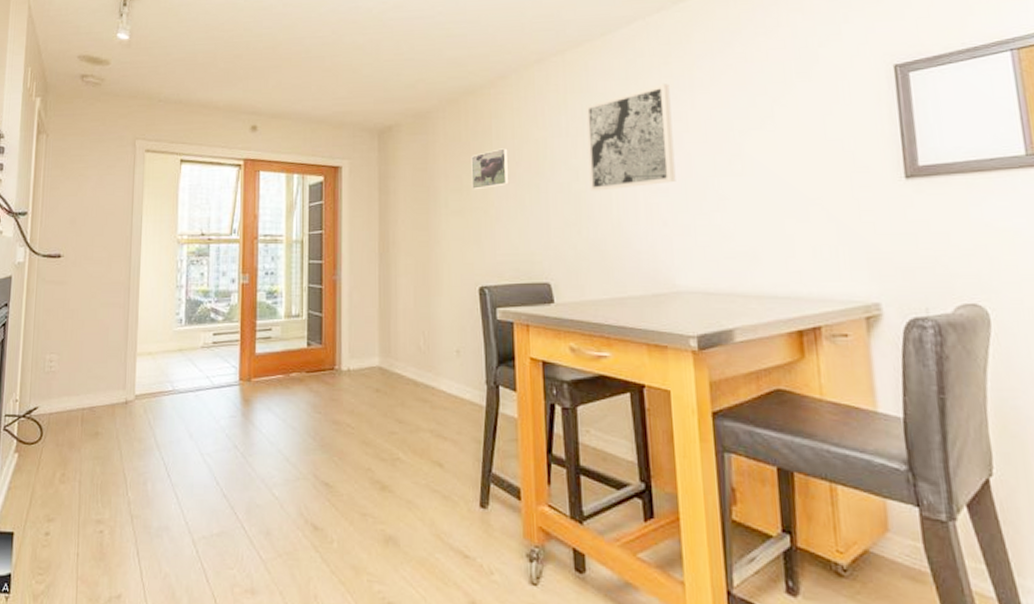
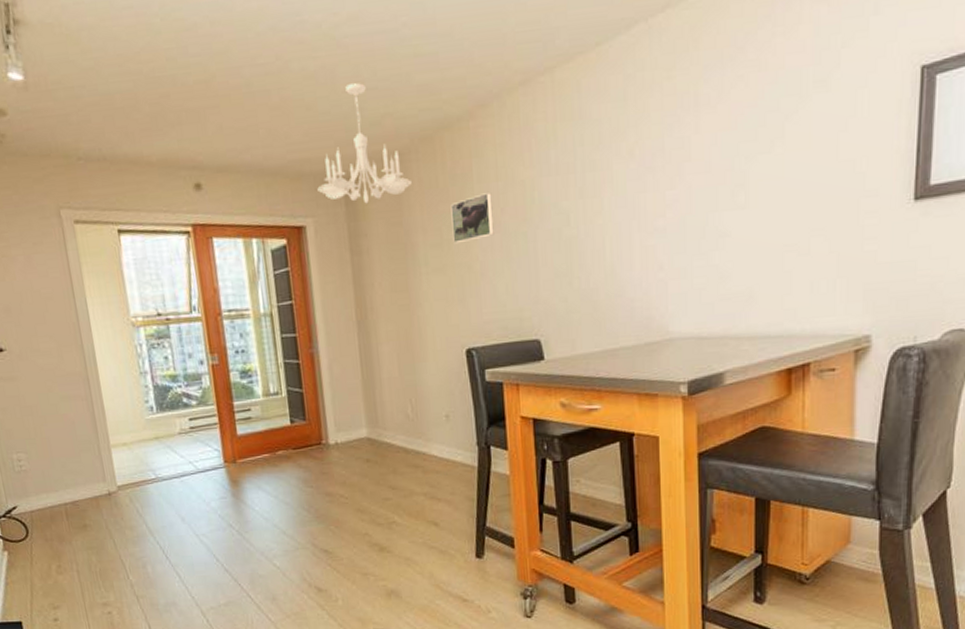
chandelier: none [355,55,439,151] -> present [317,83,413,204]
wall art: present [586,84,676,191] -> none [578,103,674,237]

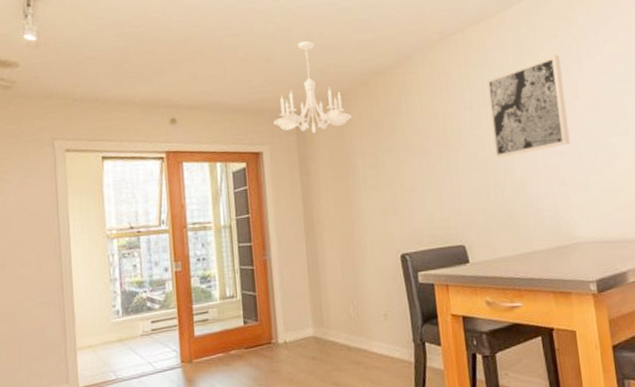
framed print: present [450,192,494,244] -> none [384,124,422,165]
wall art: none [578,103,674,237] -> present [486,55,570,158]

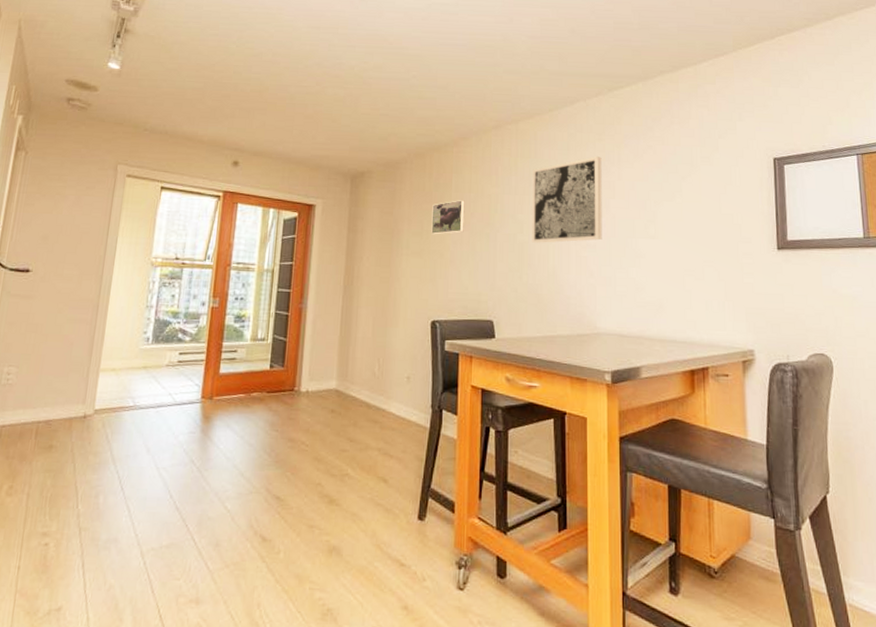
chandelier: present [273,41,353,134] -> none [330,109,406,195]
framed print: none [384,124,422,165] -> present [431,200,465,235]

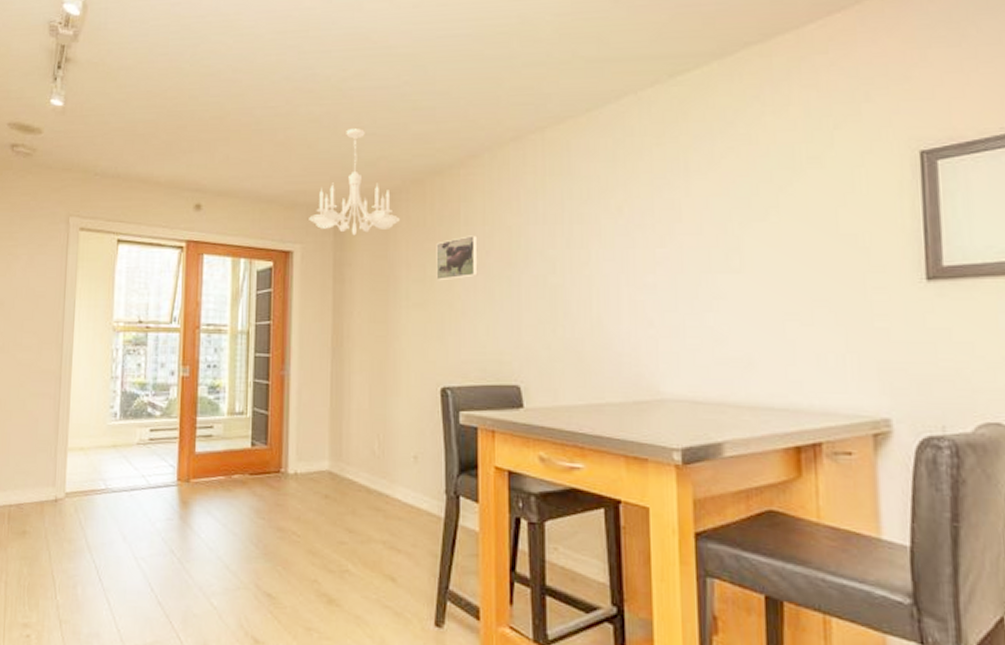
chandelier: none [330,109,406,195] -> present [309,128,401,236]
wall art: present [532,156,602,243] -> none [566,167,665,285]

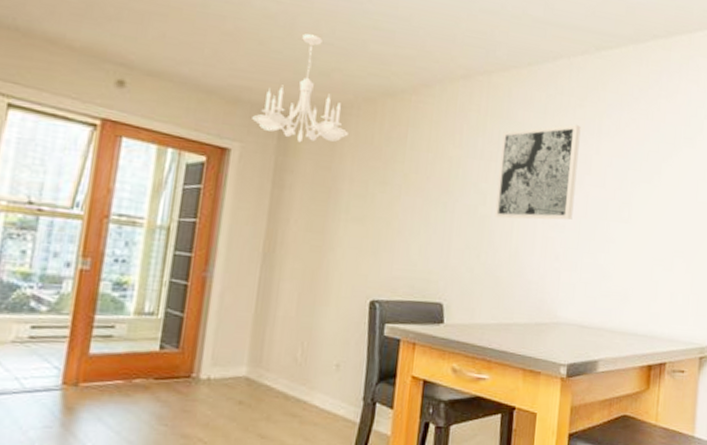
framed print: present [436,235,478,281] -> none [377,159,421,199]
wall art: none [566,167,665,285] -> present [495,124,581,221]

